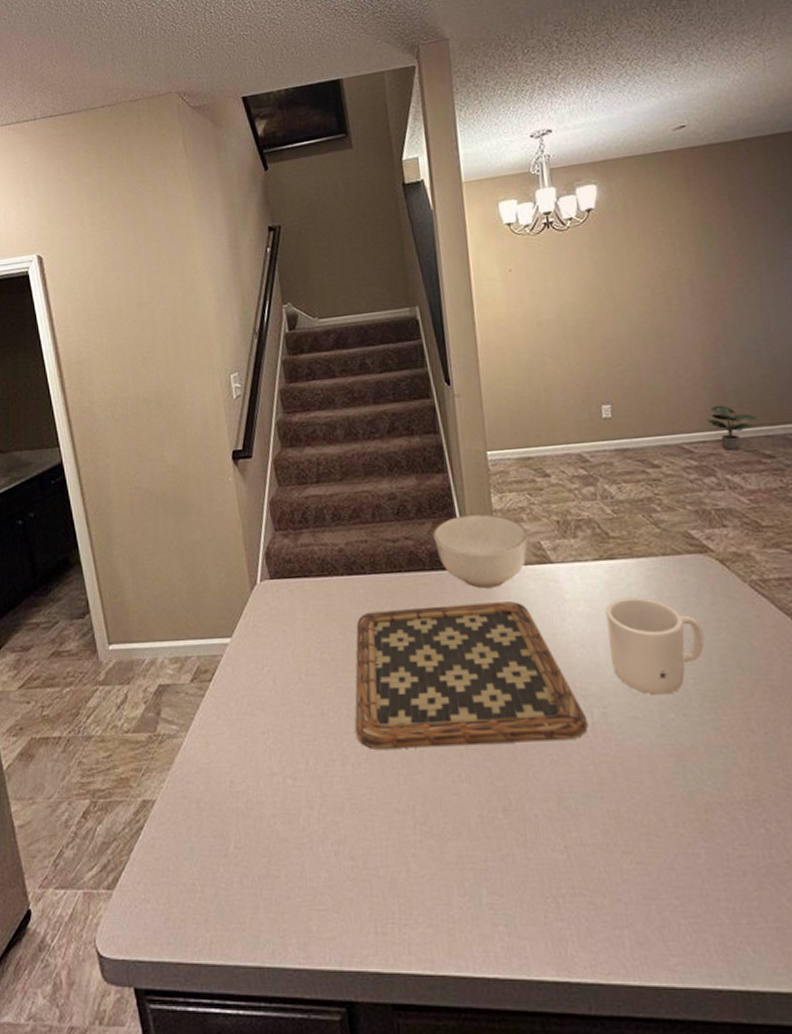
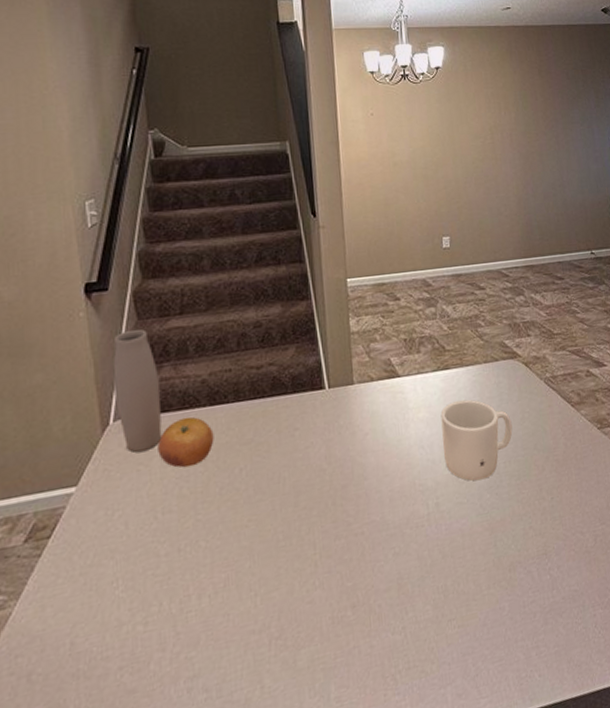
vase: none [258,495,304,614] -> present [113,328,162,453]
fruit: none [300,584,353,634] -> present [157,416,214,468]
tray: present [355,601,589,749] -> none [213,414,425,577]
bowl: present [433,513,528,589] -> none [296,336,380,406]
potted plant: present [706,405,757,450] -> none [519,237,553,274]

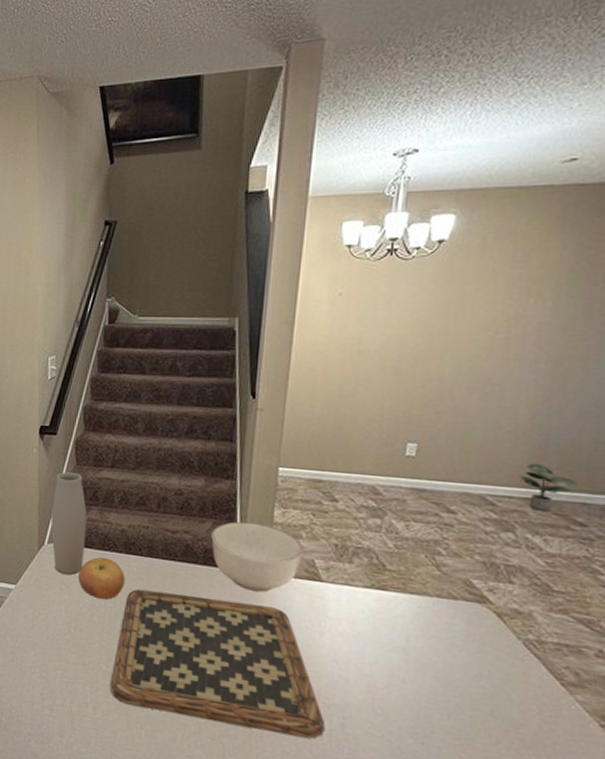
tray: none [213,414,425,577] -> present [109,589,326,739]
bowl: none [296,336,380,406] -> present [211,521,303,592]
mug: present [440,399,513,481] -> none [360,626,462,723]
potted plant: none [519,237,553,274] -> present [519,463,578,511]

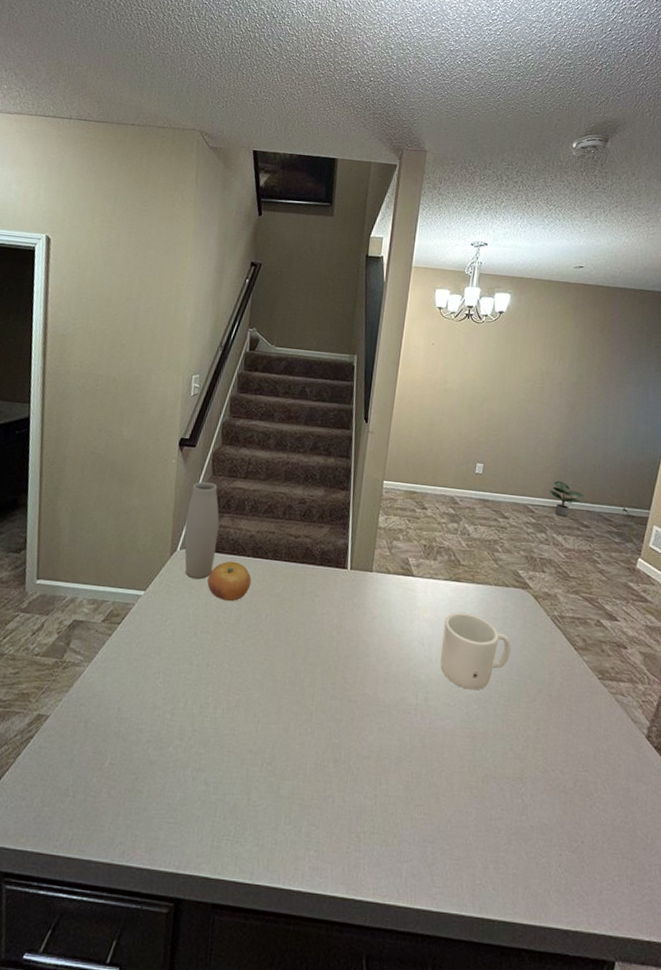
tray: present [109,589,326,739] -> none [231,589,413,715]
bowl: present [211,521,303,592] -> none [327,526,400,588]
mug: none [360,626,462,723] -> present [440,612,511,691]

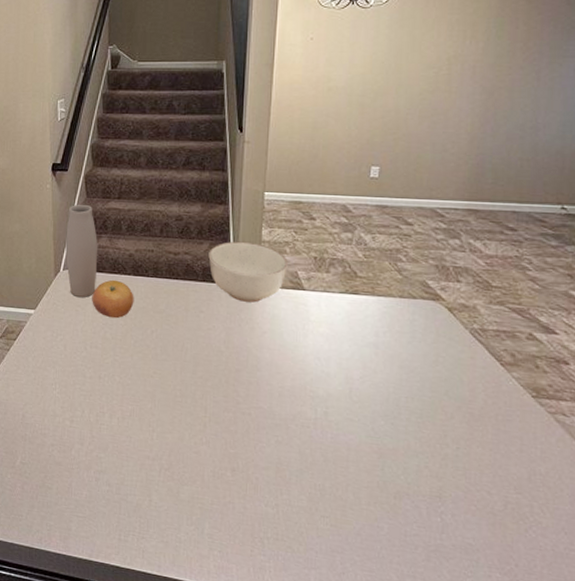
bowl: none [327,526,400,588] -> present [208,241,288,303]
mug: present [440,612,511,691] -> none [339,326,422,406]
potted plant: present [549,480,584,517] -> none [462,179,508,220]

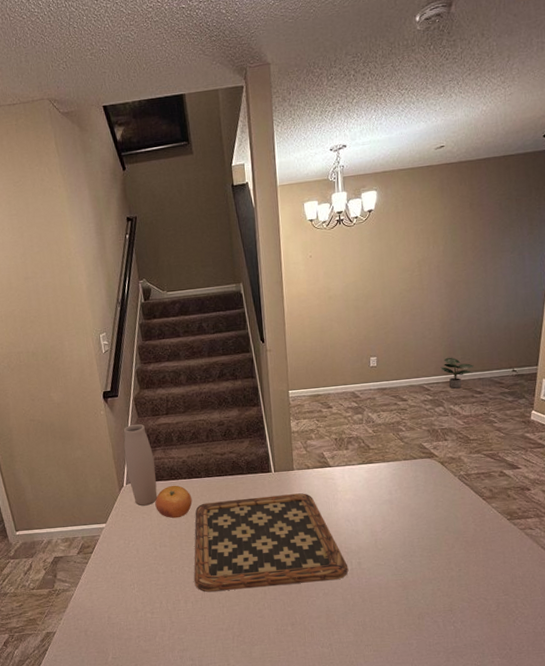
tray: none [123,306,312,428] -> present [194,493,349,592]
bowl: present [208,241,288,303] -> none [249,434,315,485]
potted plant: none [462,179,508,220] -> present [440,357,474,389]

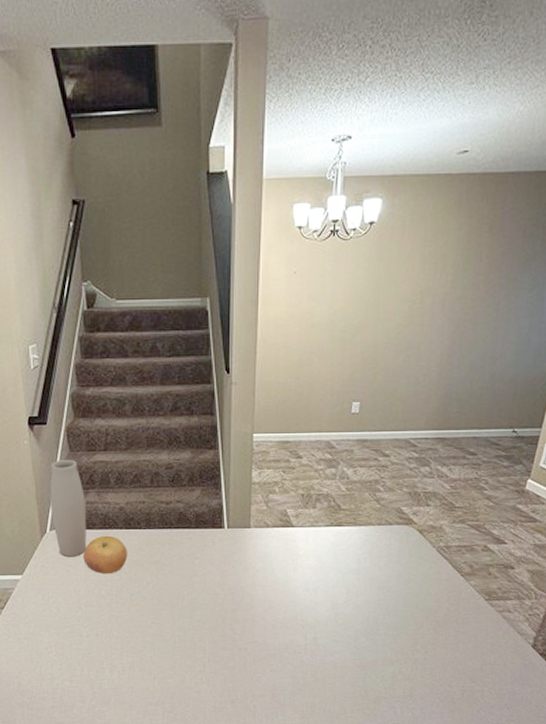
tray: present [194,493,349,592] -> none [123,555,302,661]
potted plant: present [440,357,474,389] -> none [432,409,470,447]

